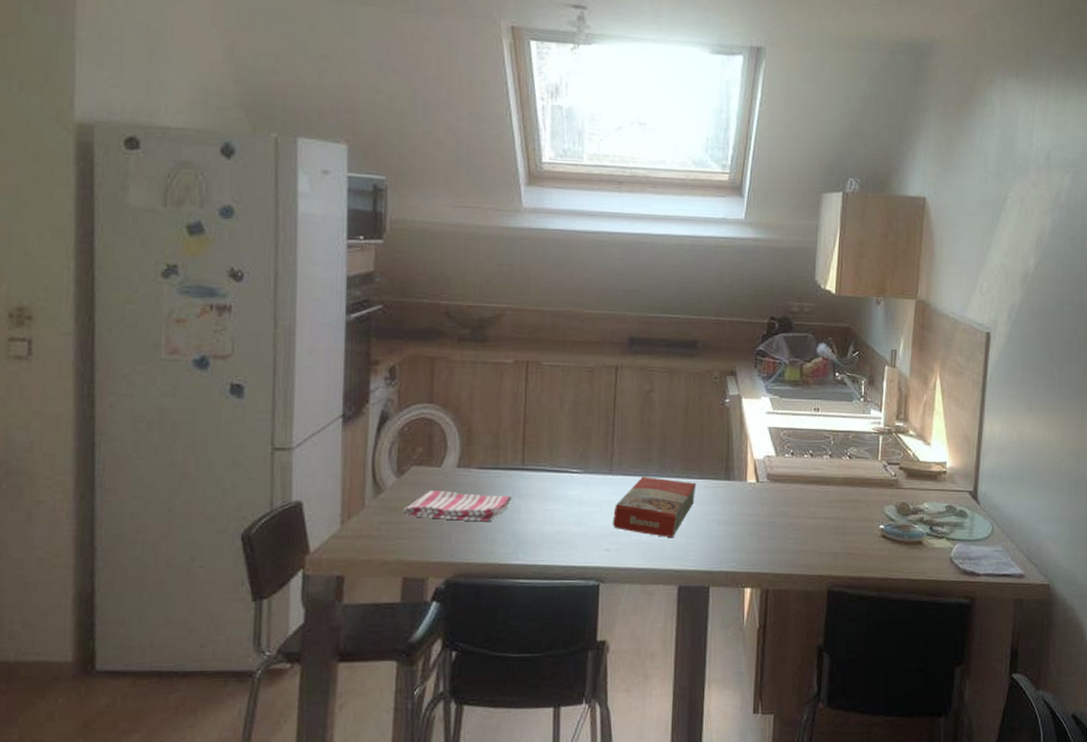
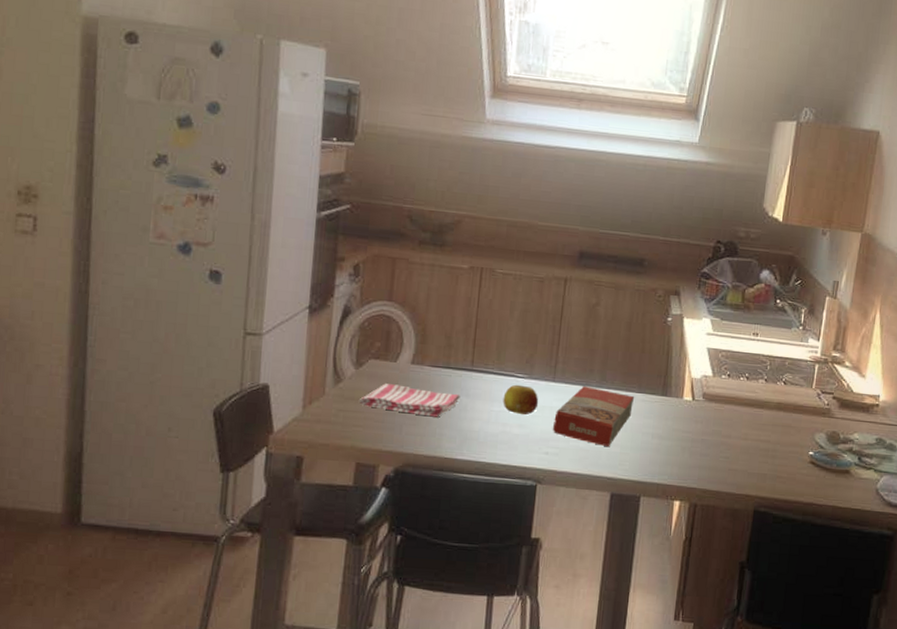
fruit: none [558,480,596,511] -> present [503,384,539,415]

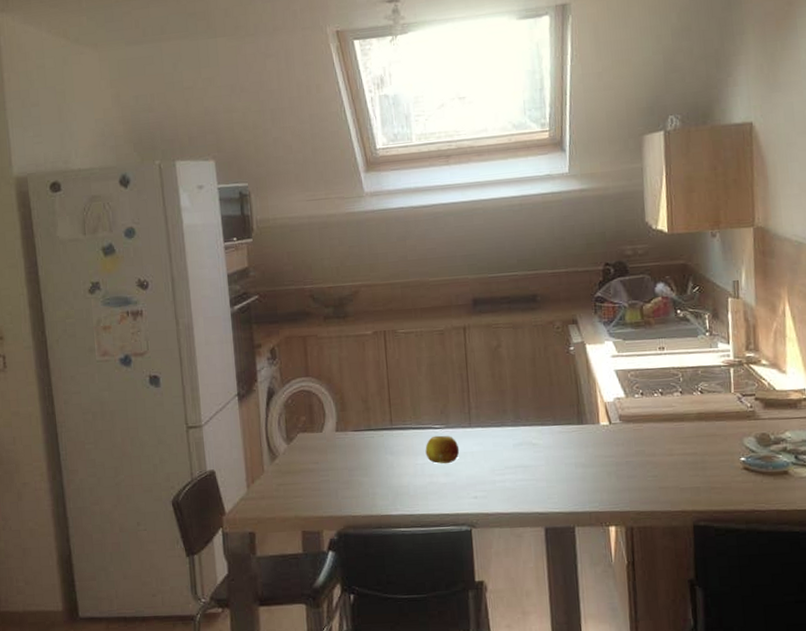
dish towel: present [360,383,460,417] -> none [296,453,386,479]
macaroni box: present [552,386,635,446] -> none [476,427,552,483]

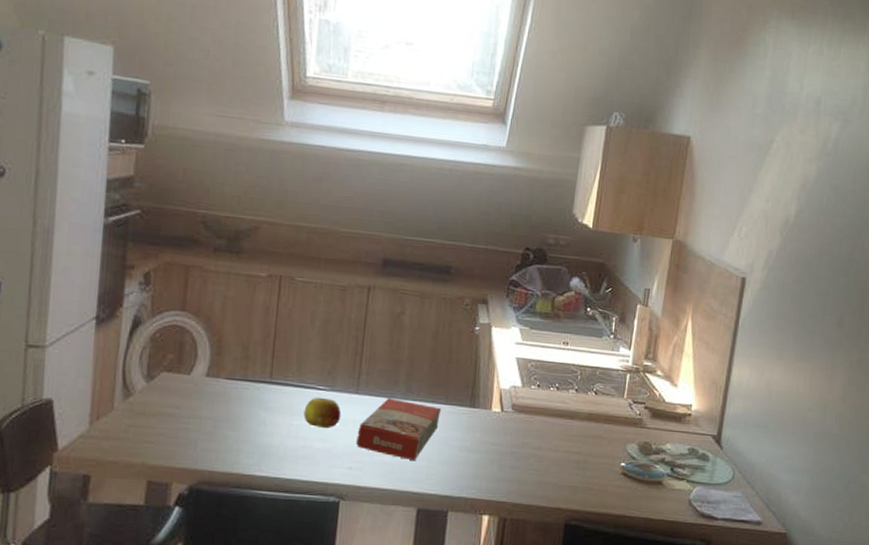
macaroni box: none [476,427,552,483] -> present [355,398,442,460]

